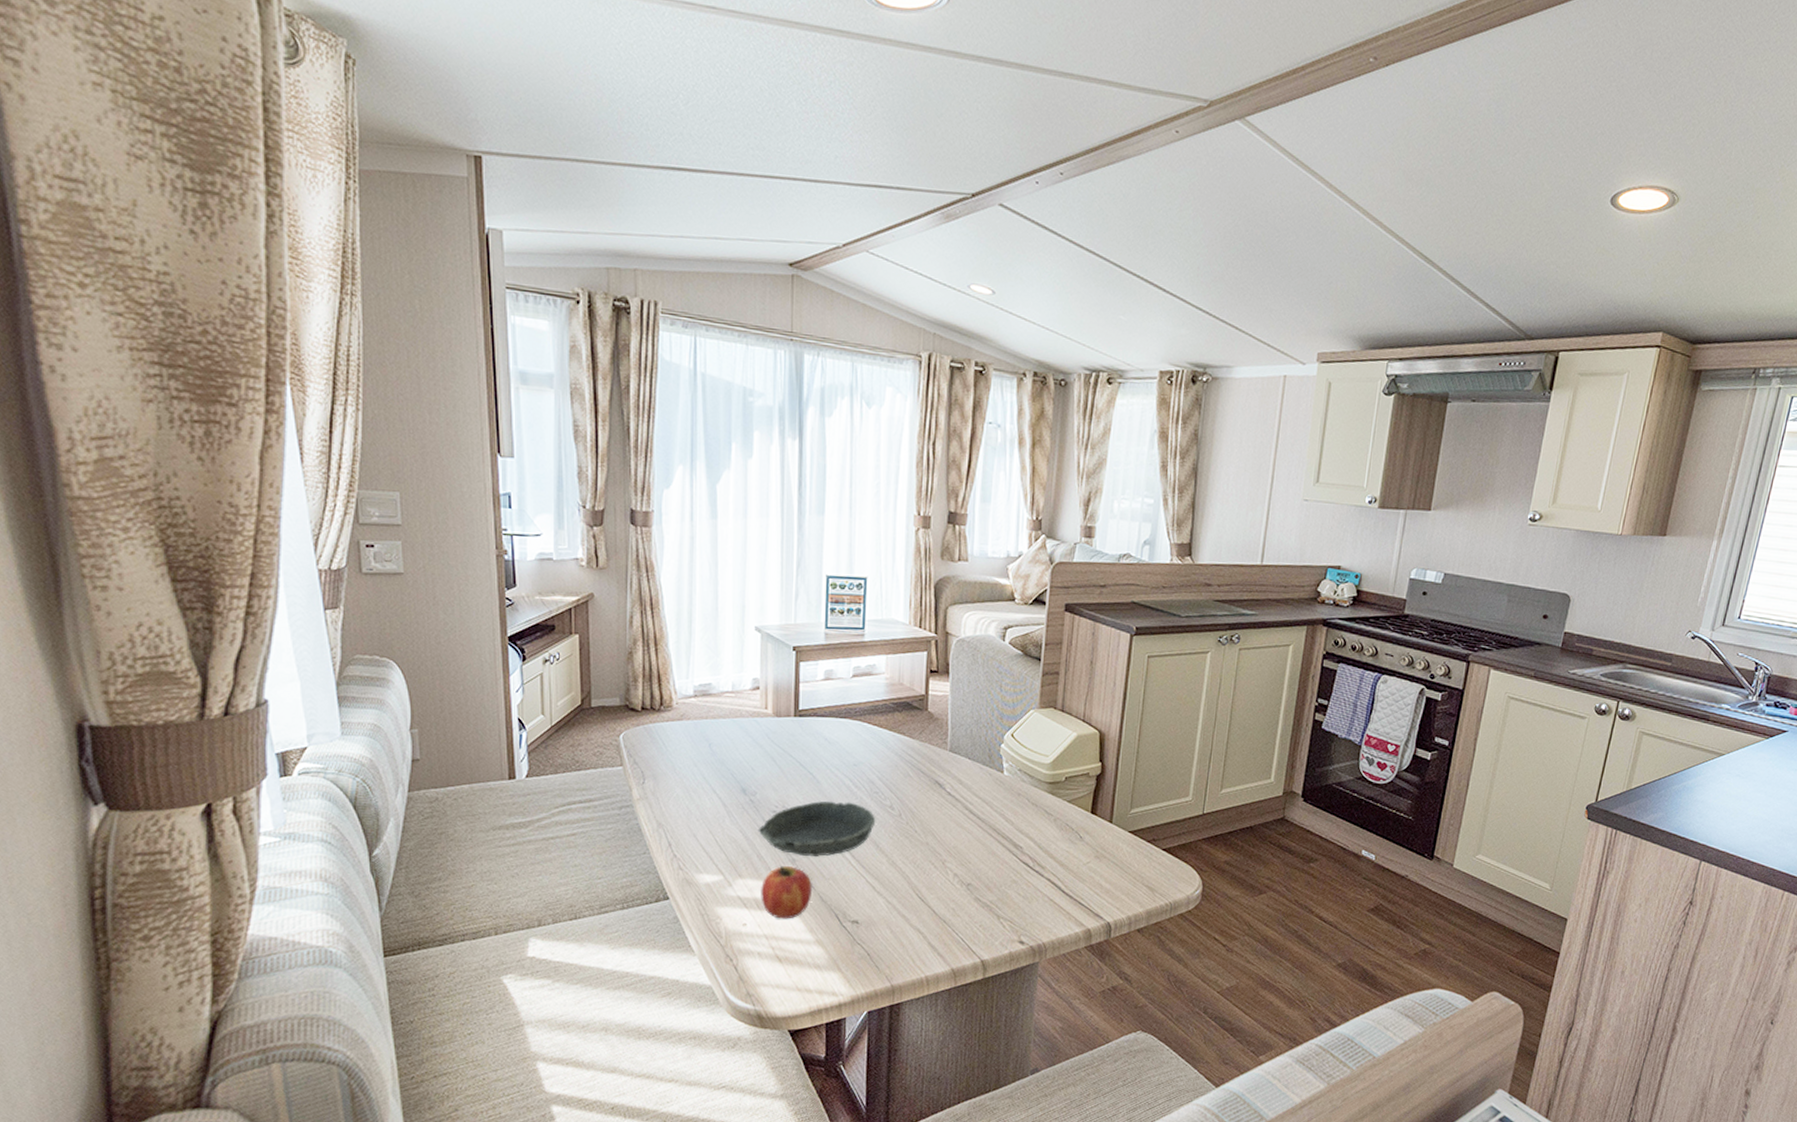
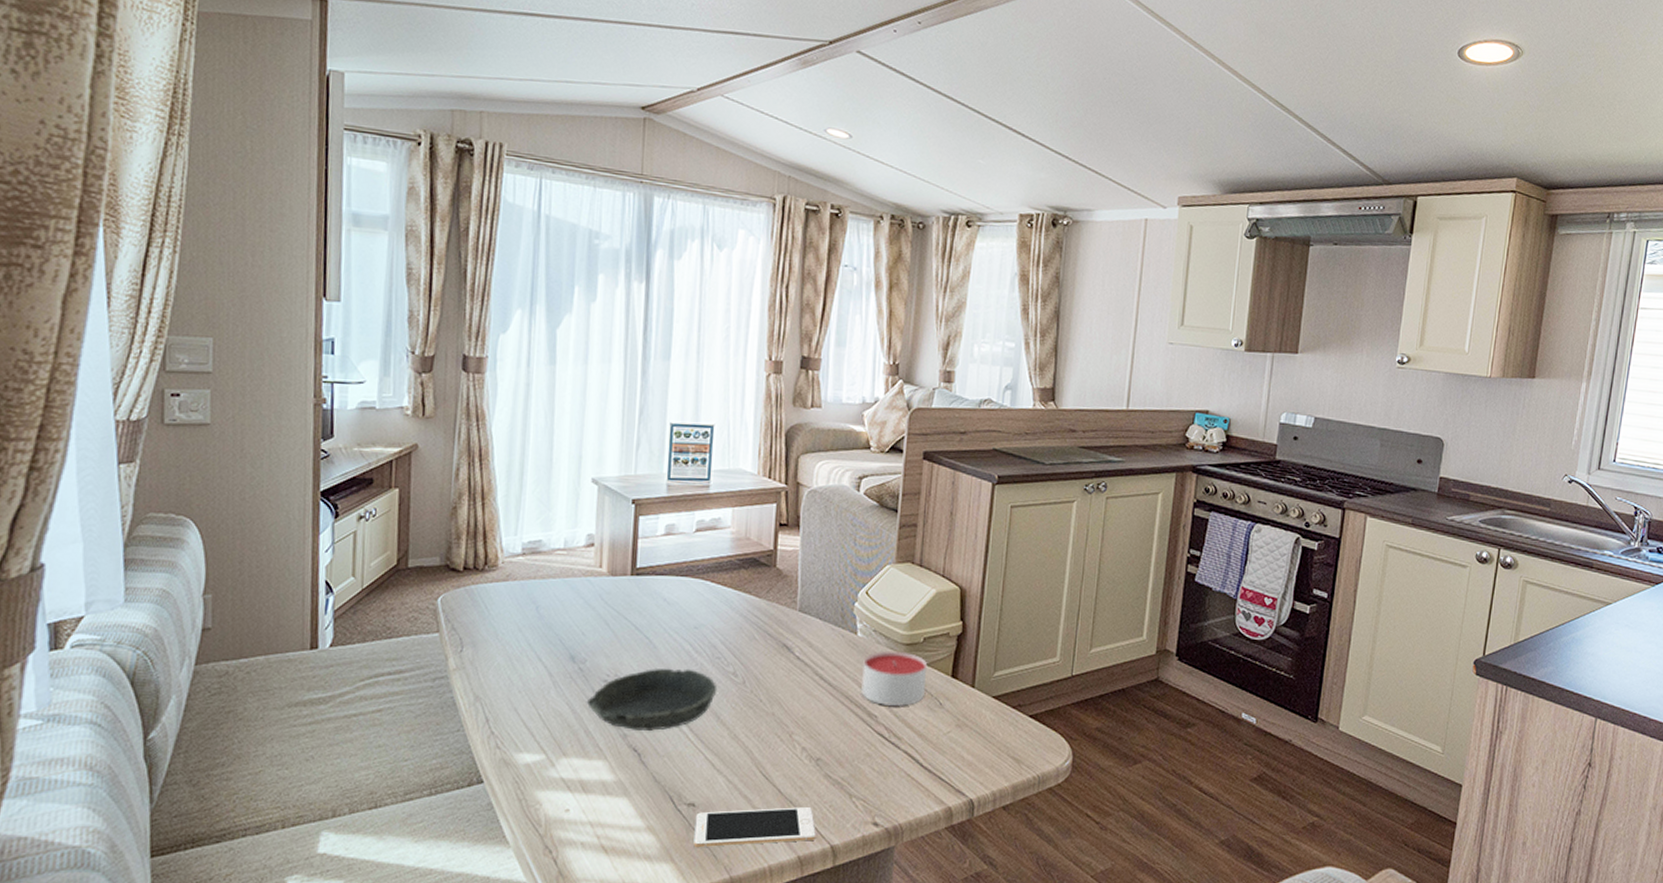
fruit: present [761,866,813,919] -> none [586,742,646,803]
cell phone: none [858,926,968,960] -> present [693,807,816,848]
candle: none [1008,788,1069,839] -> present [861,651,928,706]

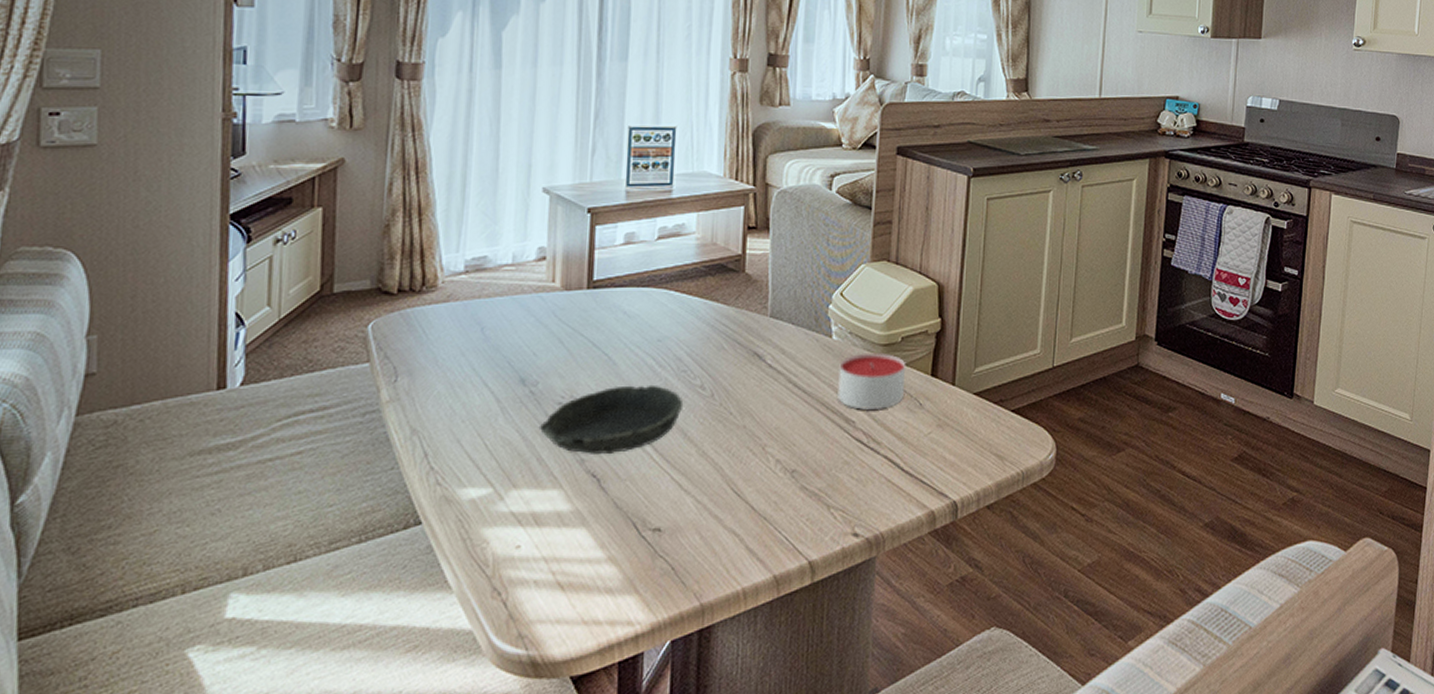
cell phone: present [693,807,816,848] -> none [660,523,793,576]

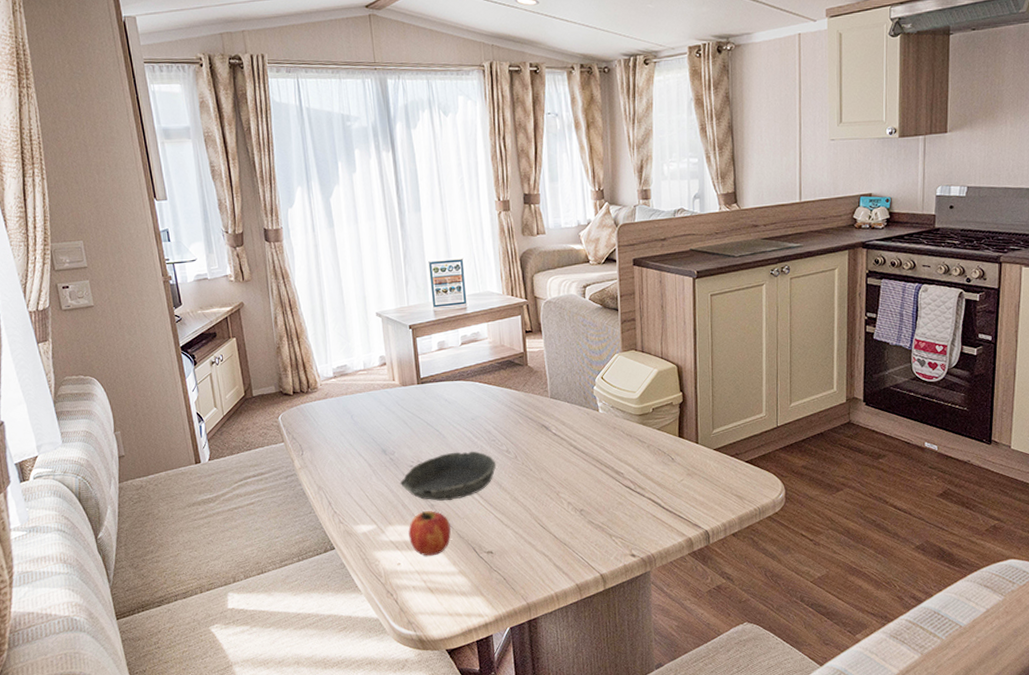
fruit: none [540,469,606,535] -> present [408,511,451,556]
candle: present [838,352,906,410] -> none [606,421,659,464]

